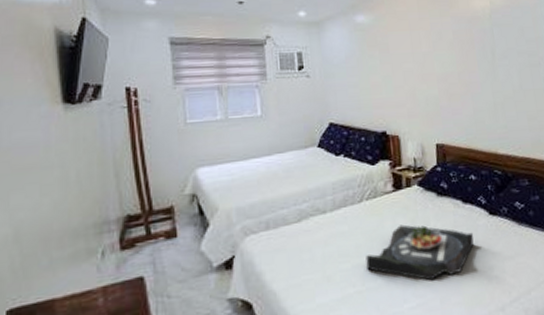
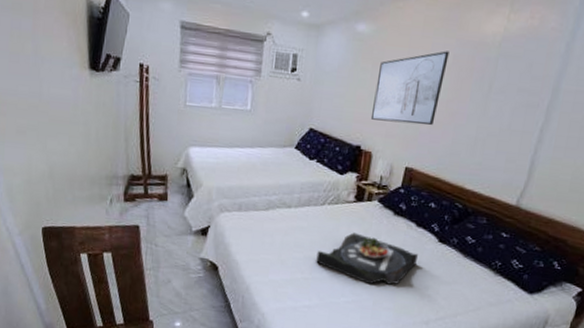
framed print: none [386,28,452,103] -> present [370,51,449,125]

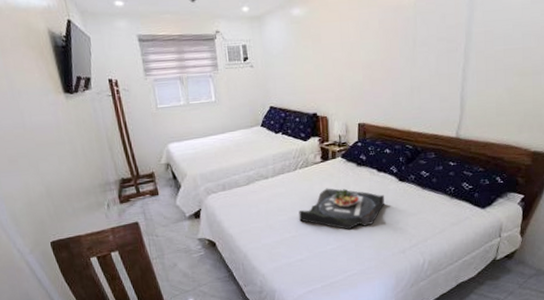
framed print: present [370,51,449,125] -> none [318,18,375,89]

